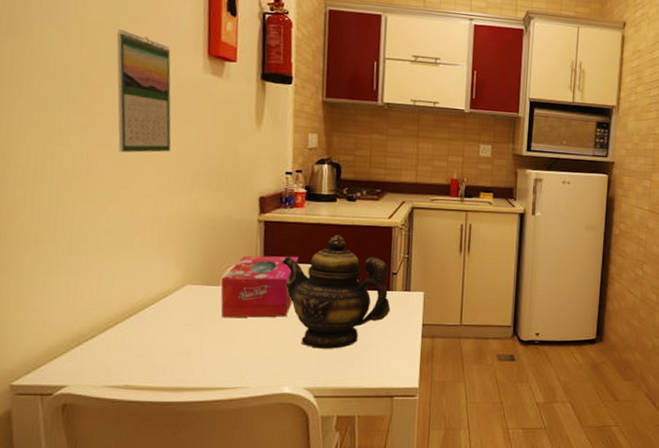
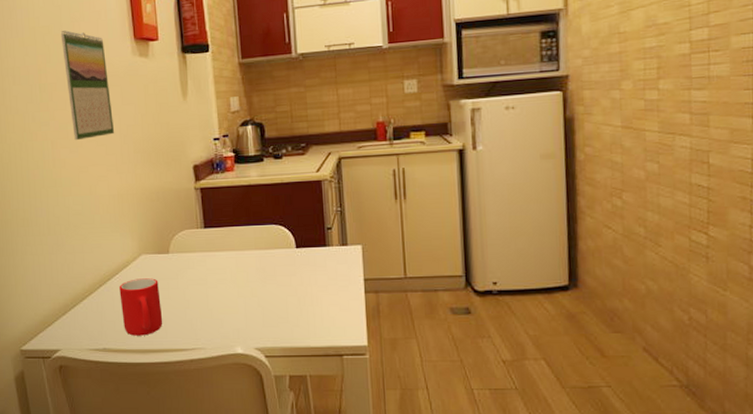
cup: none [153,310,203,372] -> present [119,278,163,336]
tissue box: present [220,255,299,318] -> none [169,219,236,284]
teapot: present [281,235,391,349] -> none [220,194,329,309]

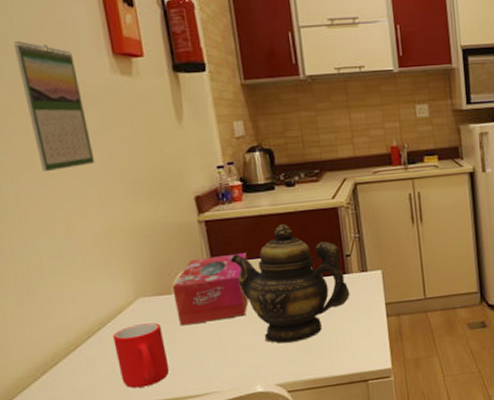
tissue box: none [169,219,236,284] -> present [172,252,249,326]
teapot: none [220,194,329,309] -> present [230,224,350,344]

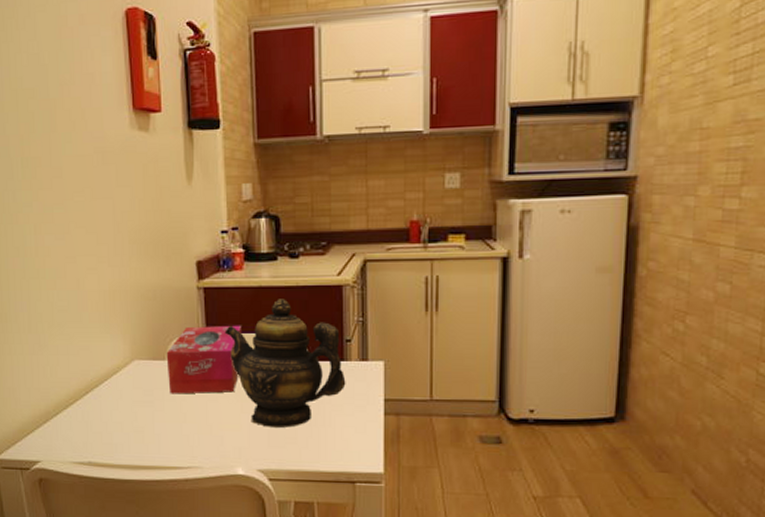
calendar: present [13,41,95,172] -> none [47,95,108,226]
cup: present [113,322,170,389] -> none [108,386,156,450]

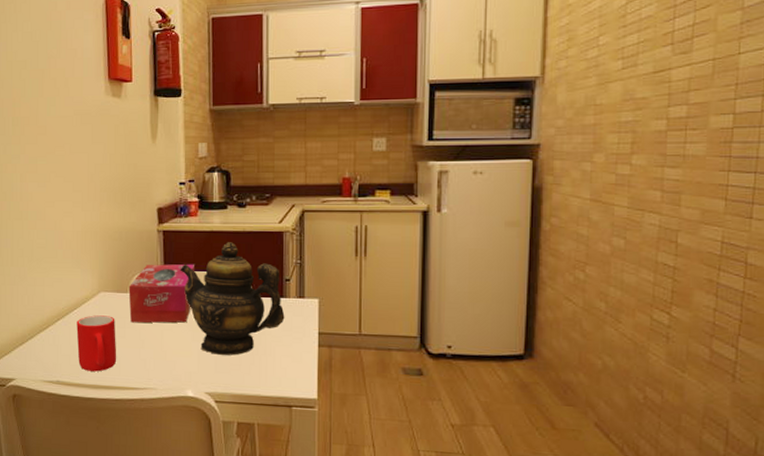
cup: none [108,386,156,450] -> present [76,315,117,372]

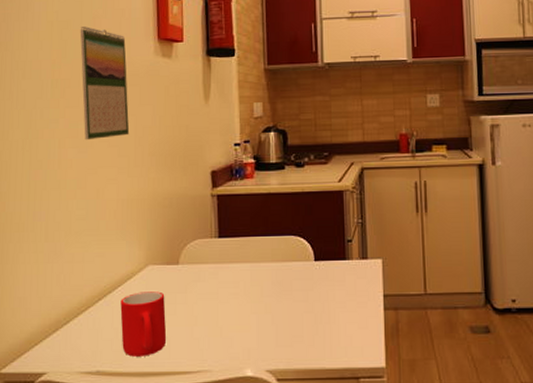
calendar: none [36,66,83,175] -> present [80,27,130,140]
tissue box: present [128,264,195,323] -> none [180,229,253,298]
teapot: present [180,242,285,356] -> none [236,204,348,327]

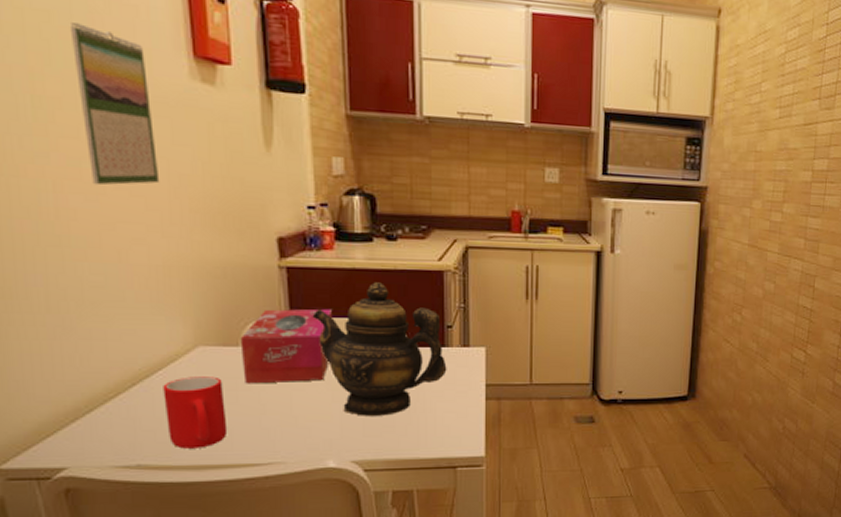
tissue box: none [180,229,253,298] -> present [240,308,333,384]
teapot: none [236,204,348,327] -> present [312,282,447,416]

